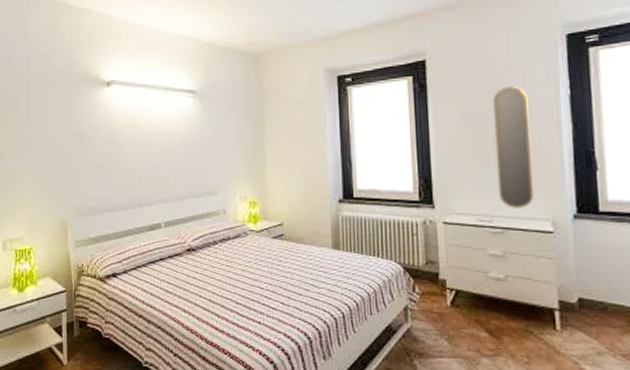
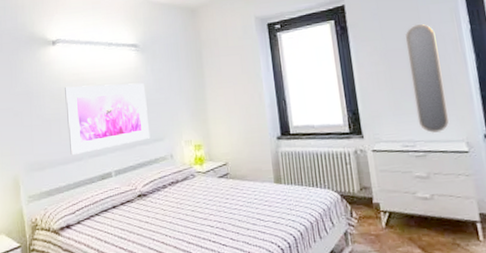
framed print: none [117,130,203,202] -> present [65,82,150,155]

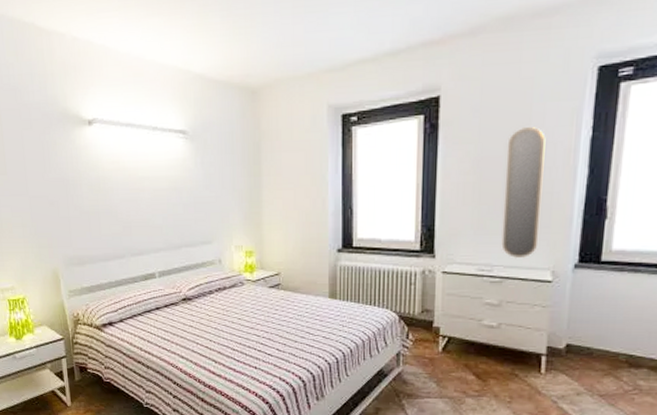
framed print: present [65,82,150,155] -> none [104,175,198,251]

